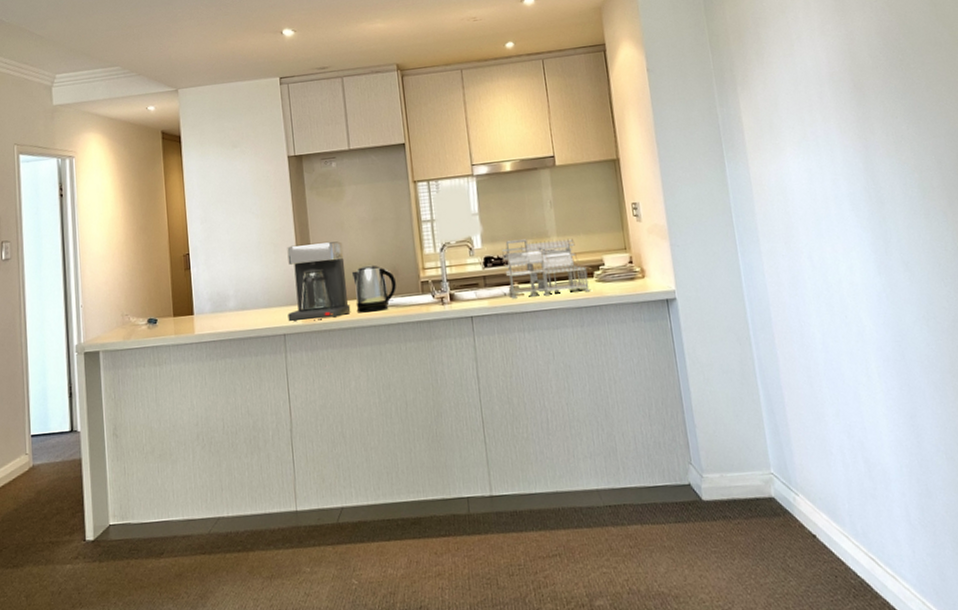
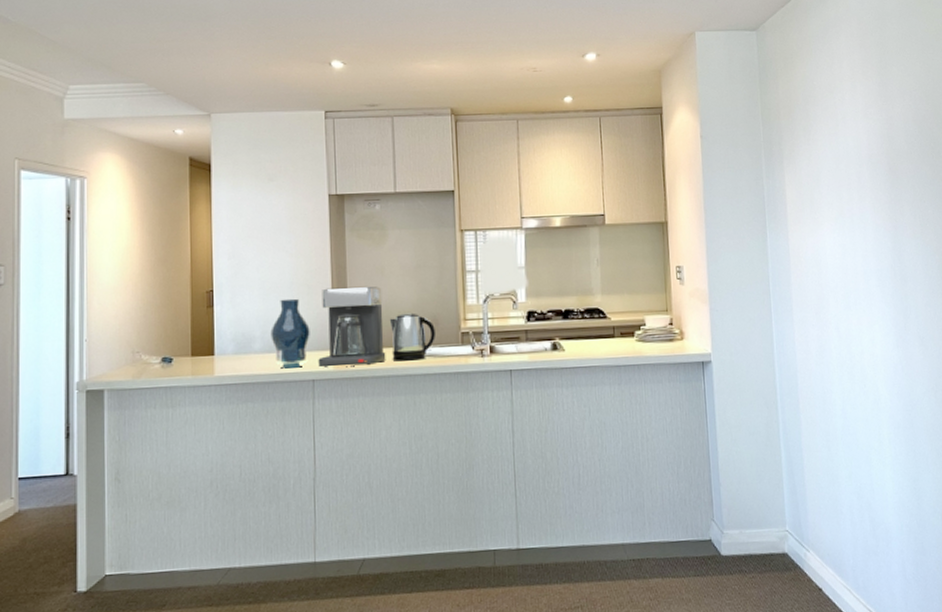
vase: none [242,257,279,325] -> present [270,298,310,370]
dish rack: present [502,238,592,300] -> none [546,295,634,356]

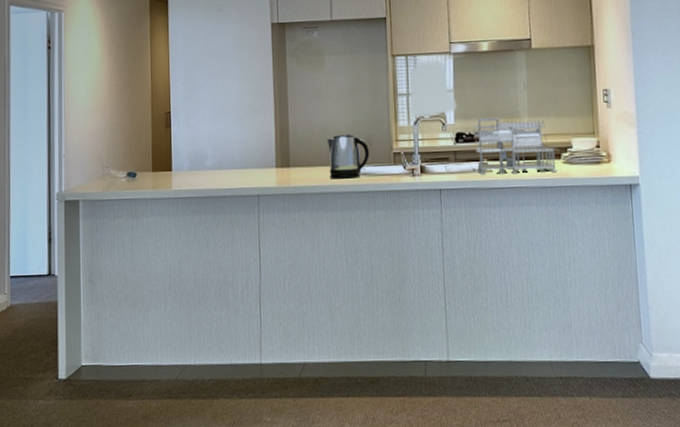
vase: present [270,298,310,370] -> none [220,119,255,185]
coffee maker: present [318,286,386,368] -> none [263,109,324,184]
dish rack: none [546,295,634,356] -> present [474,118,560,176]

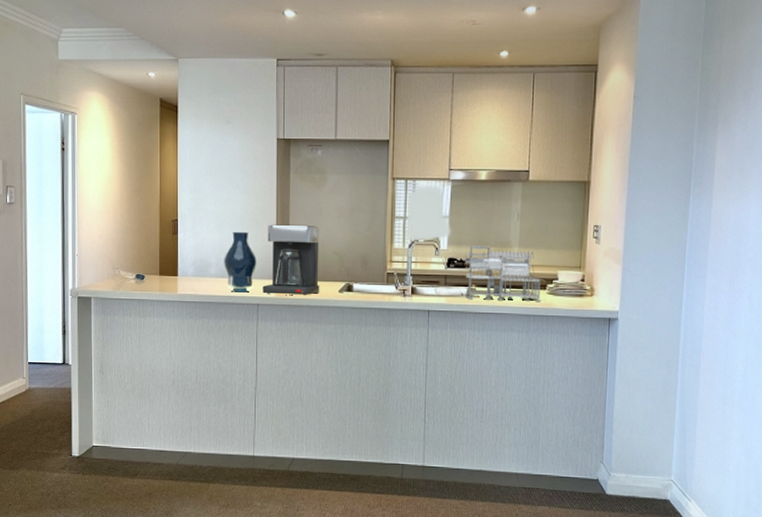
vase: none [220,119,255,185] -> present [224,231,257,294]
coffee maker: none [263,109,324,184] -> present [262,224,320,296]
kettle: present [326,133,370,179] -> none [324,251,365,295]

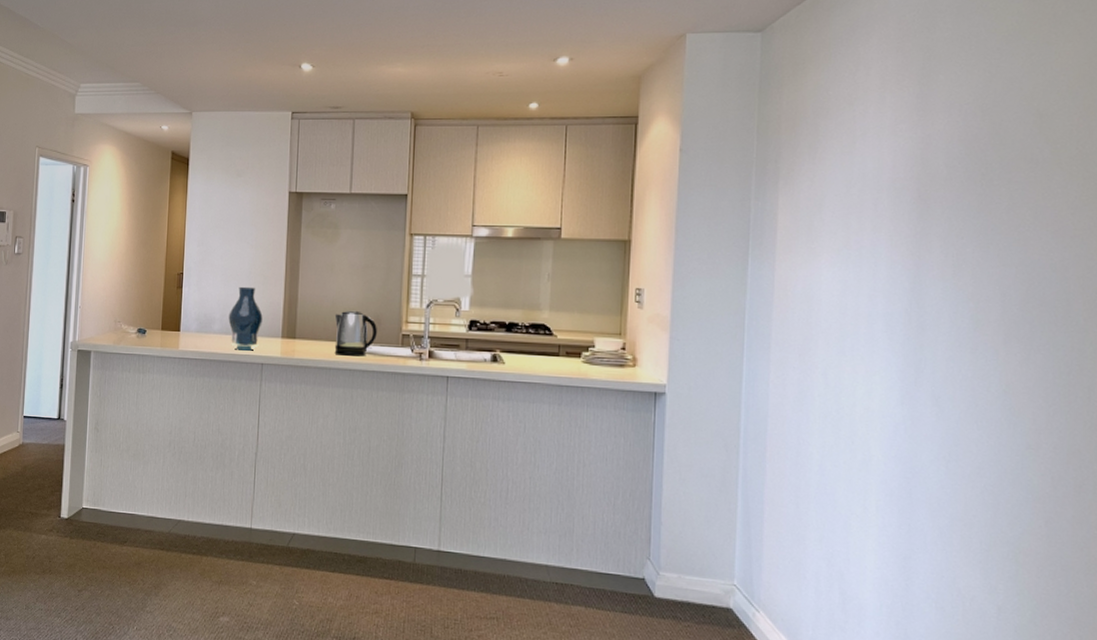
coffee maker: present [262,224,320,296] -> none [268,280,331,357]
kettle: none [324,251,365,295] -> present [334,310,378,357]
dish rack: present [465,246,546,302] -> none [488,307,581,372]

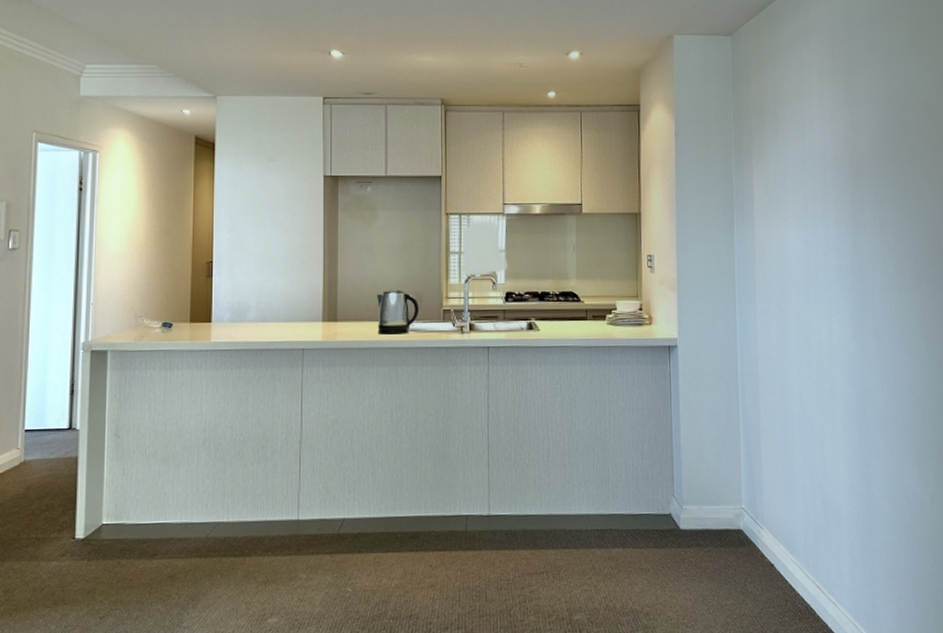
vase: present [228,286,263,352] -> none [265,272,302,338]

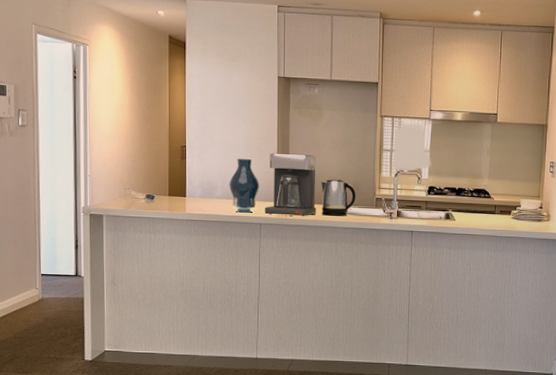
vase: none [265,272,302,338] -> present [229,158,259,214]
coffee maker: none [308,263,372,338] -> present [265,153,317,217]

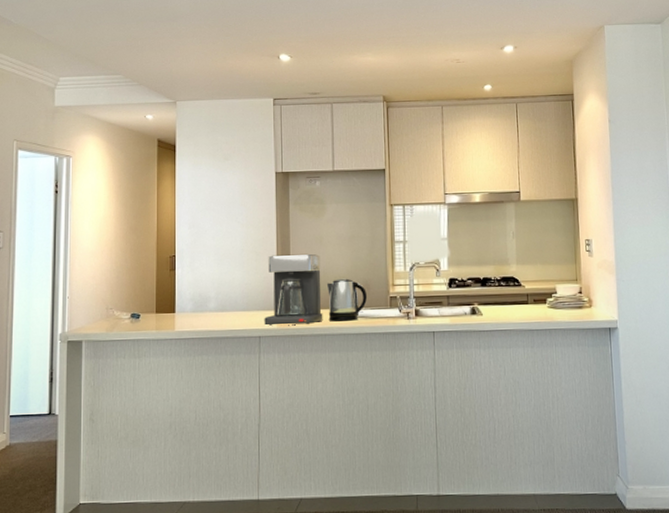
vase: present [229,158,259,214] -> none [223,263,257,327]

